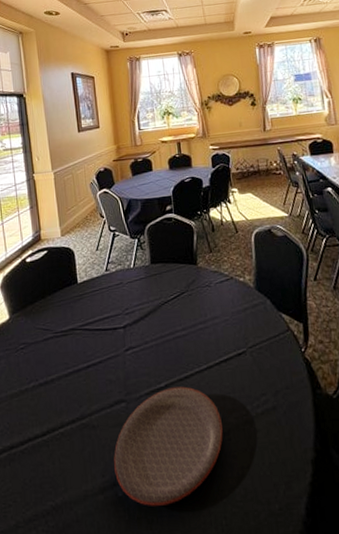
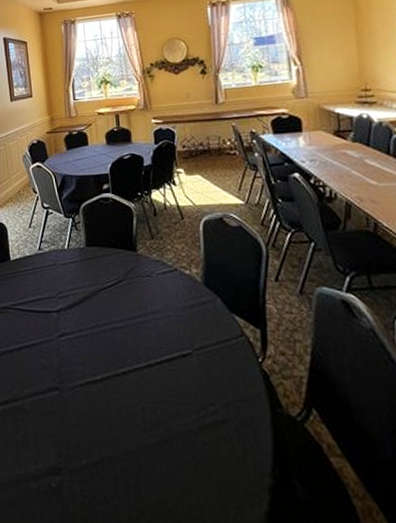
plate: present [114,386,223,506] -> none [47,382,165,506]

